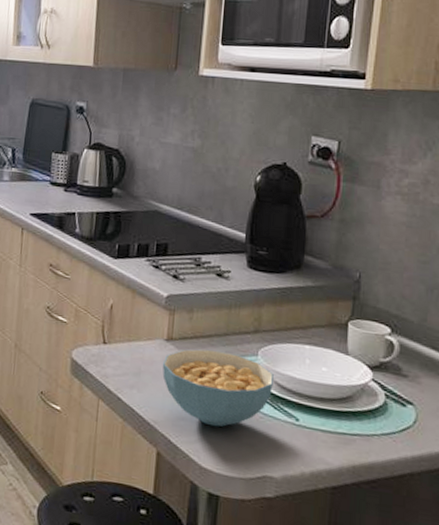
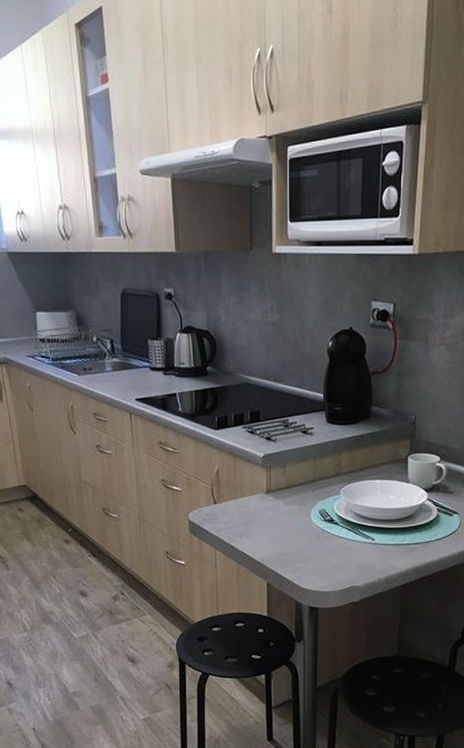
cereal bowl: present [162,349,274,427] -> none [264,495,353,556]

